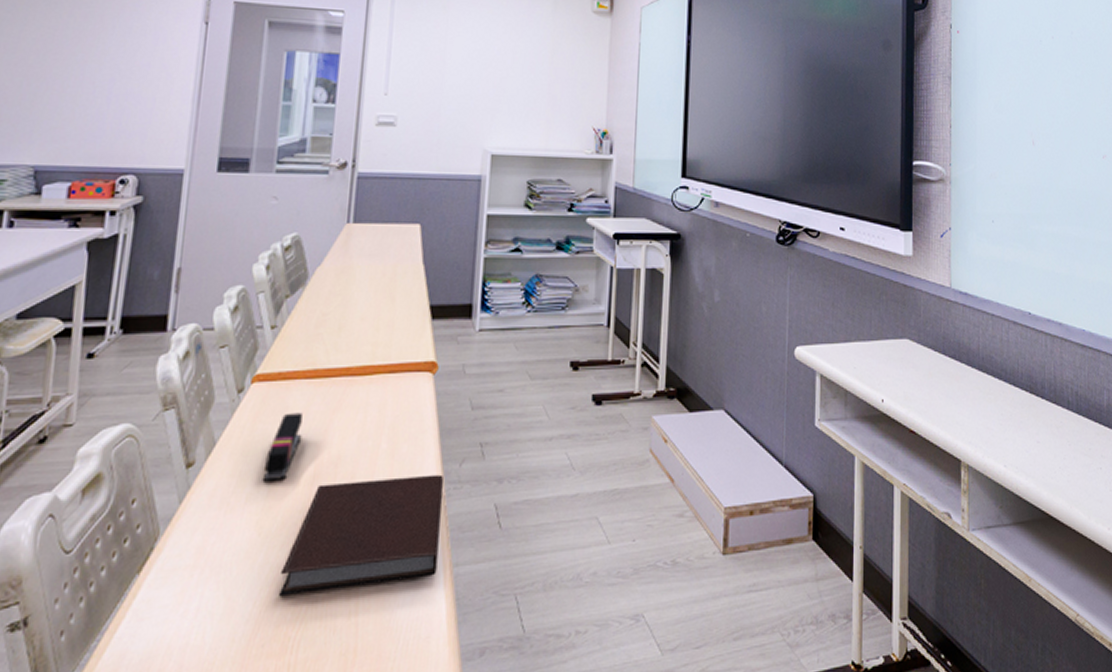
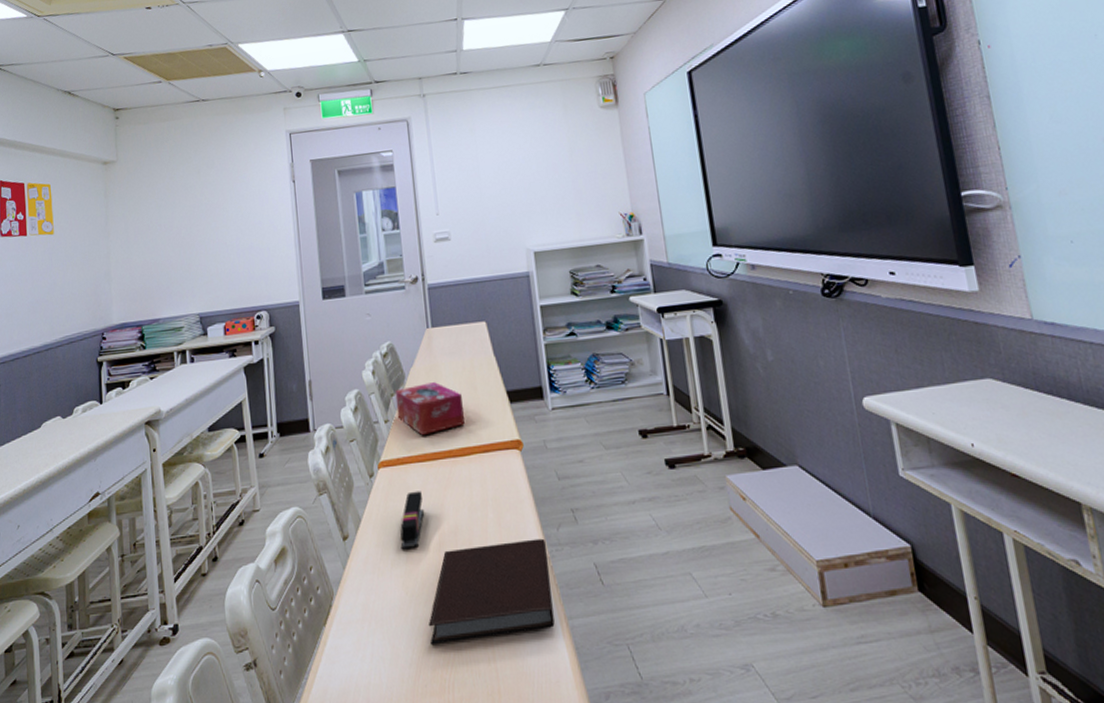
tissue box: none [289,287,375,346] -> present [395,382,465,435]

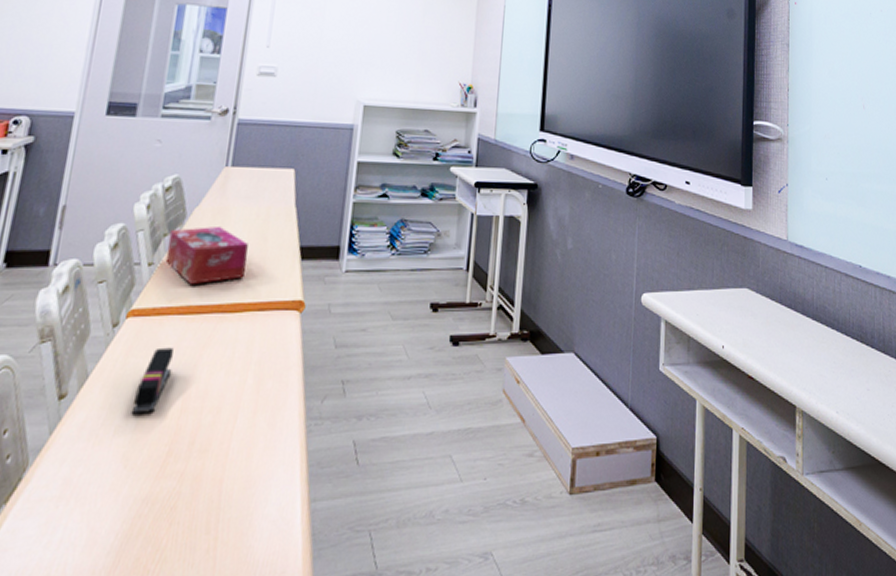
notebook: present [429,538,555,646] -> none [141,410,306,530]

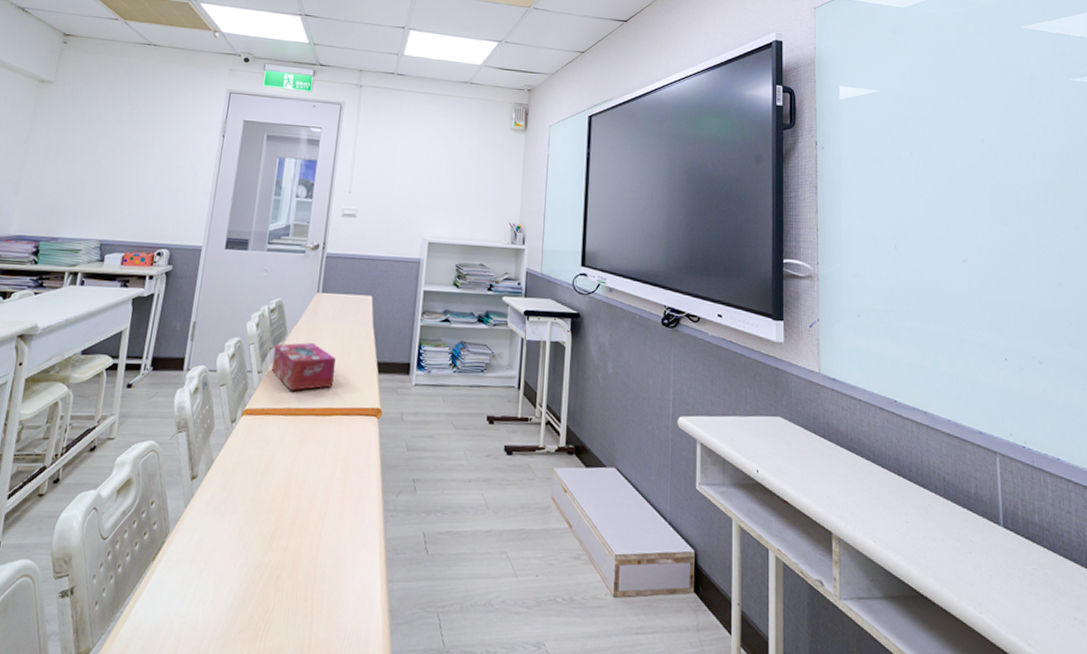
stapler: present [131,347,174,415] -> none [246,442,278,497]

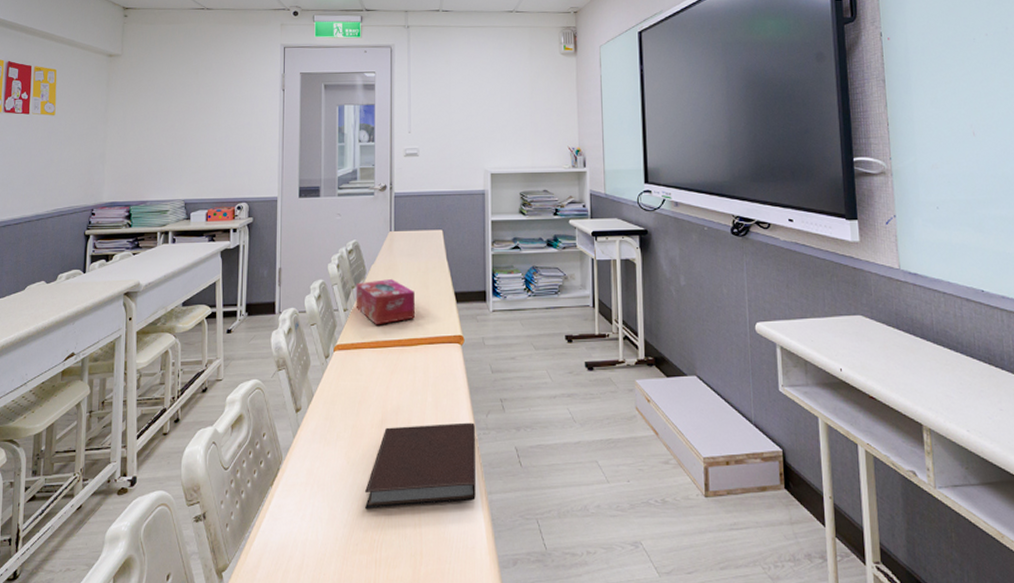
notebook: none [254,502,384,593] -> present [365,422,476,510]

